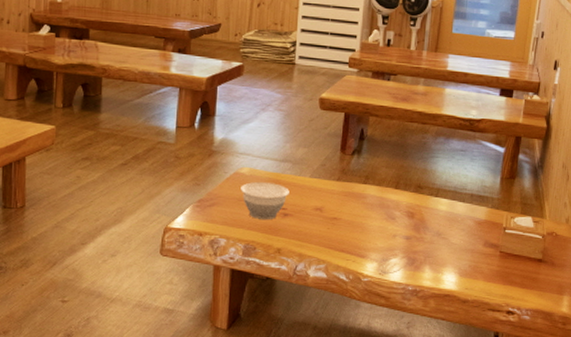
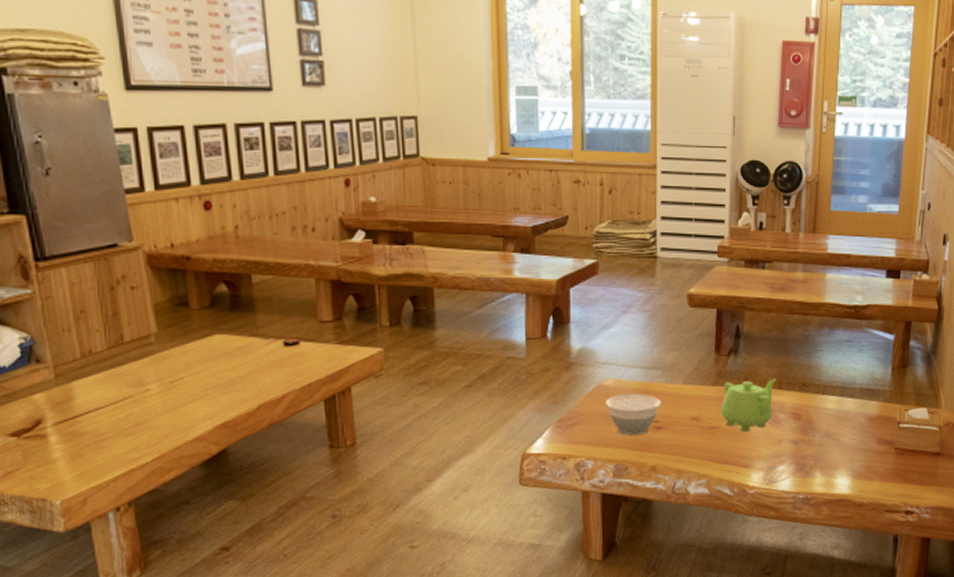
teapot: none [342,178,395,225] -> present [721,379,777,432]

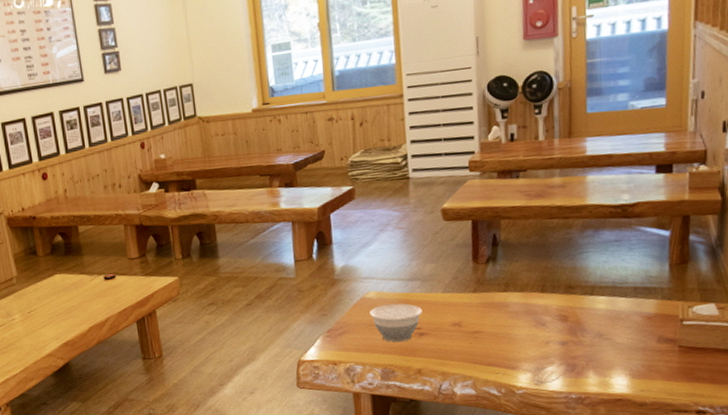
teapot: present [721,379,777,432] -> none [482,282,540,336]

